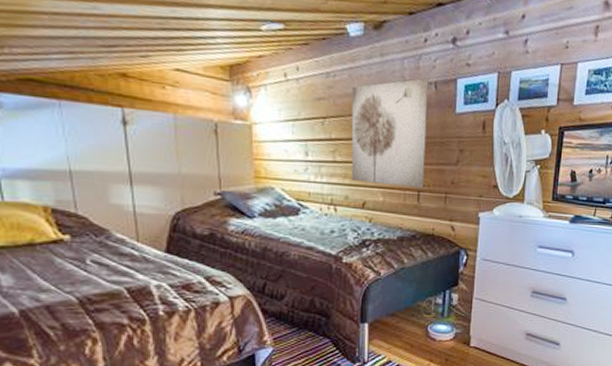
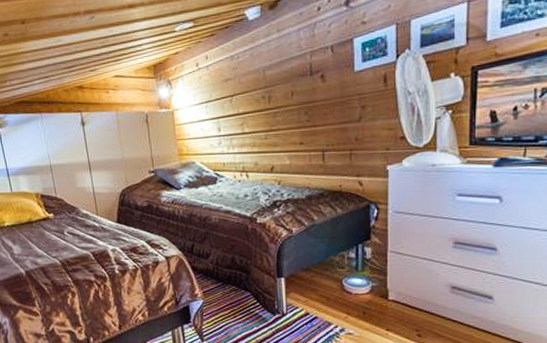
wall art: present [351,78,429,187] -> none [255,45,328,149]

